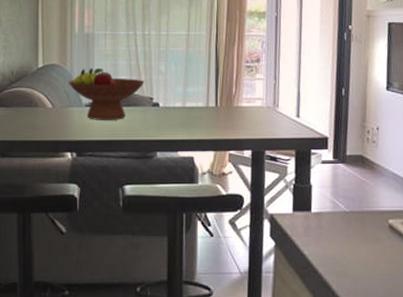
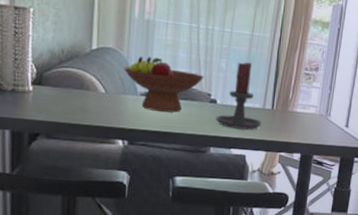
candle holder: none [160,61,207,130] -> present [216,62,262,130]

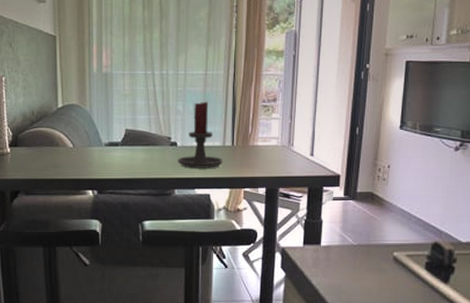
fruit bowl: present [123,56,204,113] -> none [87,107,163,159]

